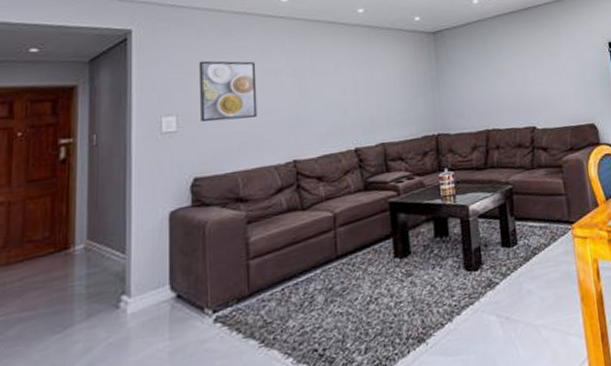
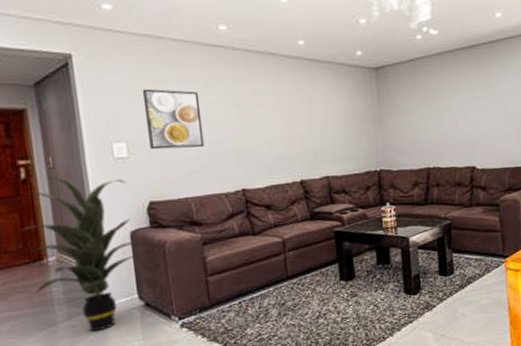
indoor plant: none [51,154,188,333] -> present [22,178,149,332]

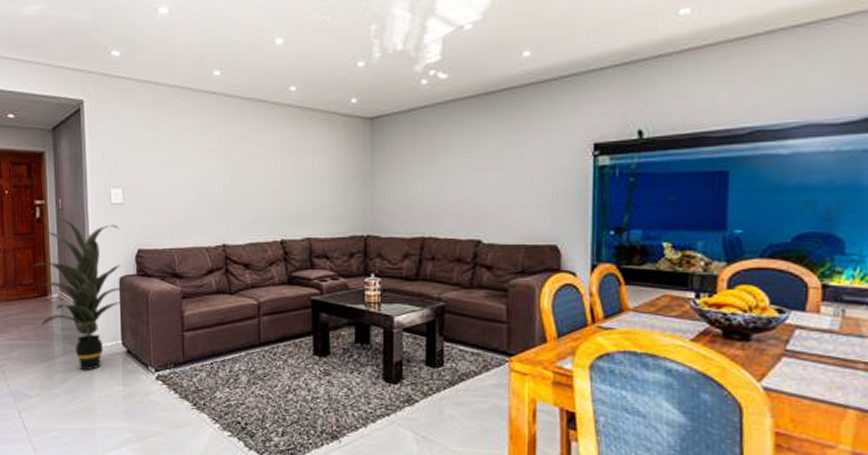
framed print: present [142,88,205,150] -> none [139,135,191,197]

